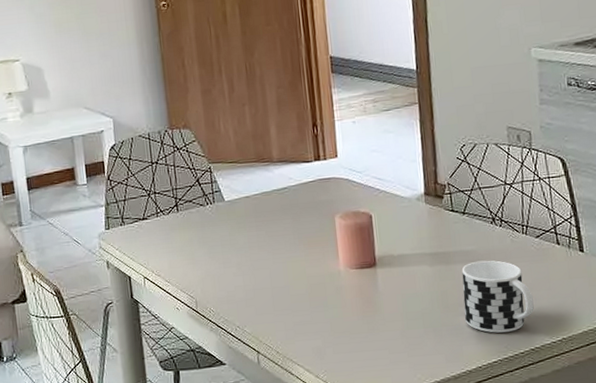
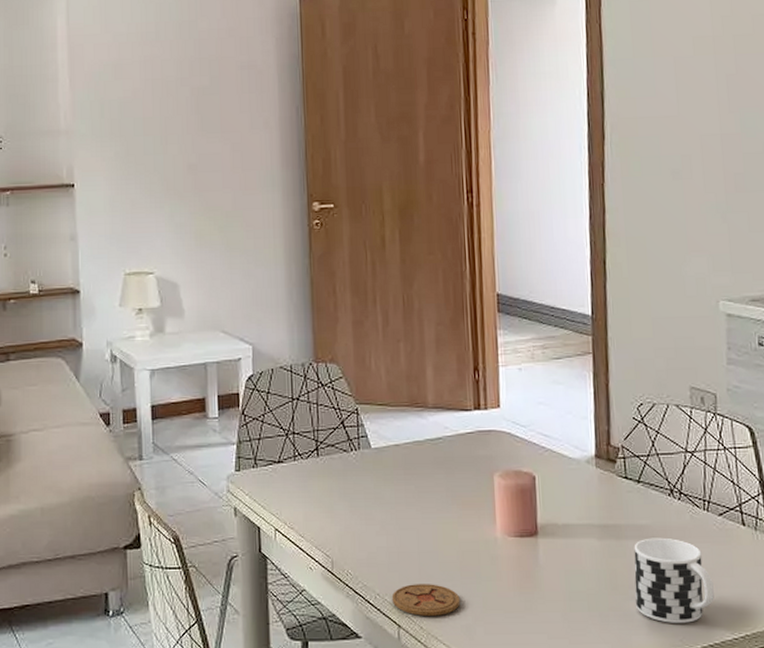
coaster: none [250,314,311,343] -> present [391,584,461,616]

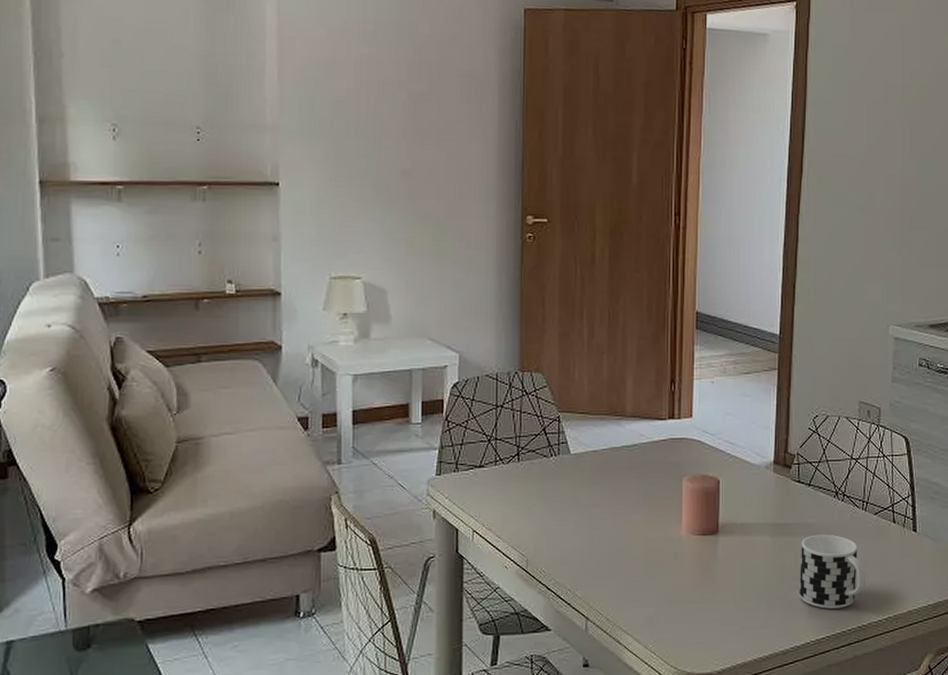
coaster: present [391,584,461,616] -> none [581,579,645,609]

